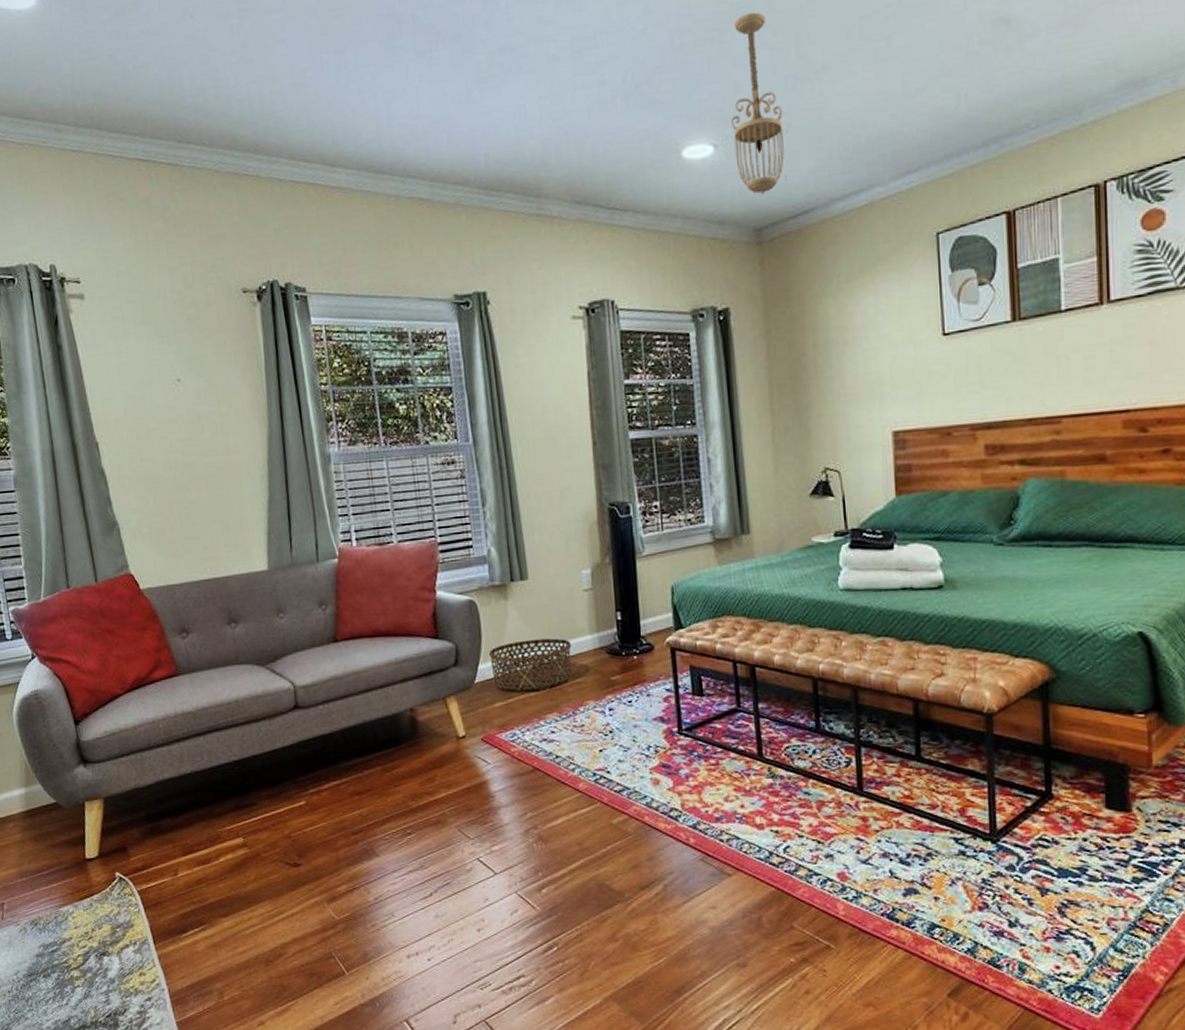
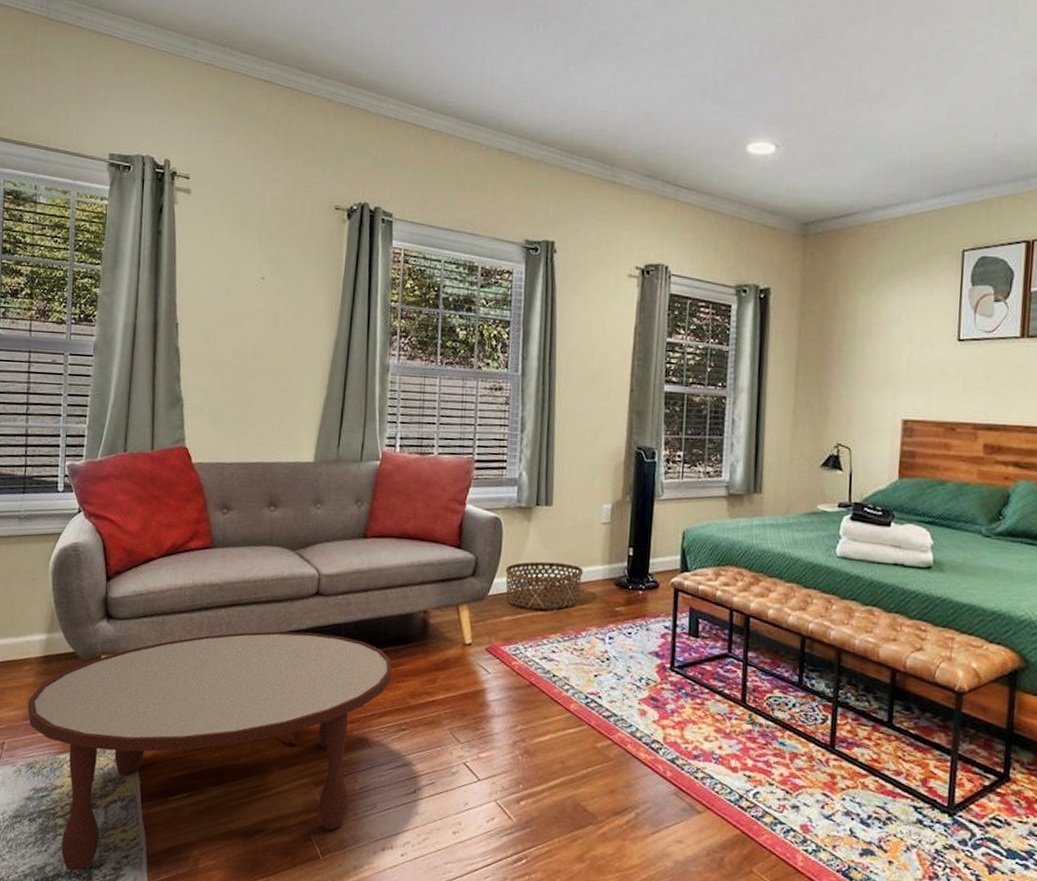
coffee table: none [19,747,389,1020] -> present [27,631,392,871]
ceiling light fixture: present [731,12,788,195] -> none [792,38,842,194]

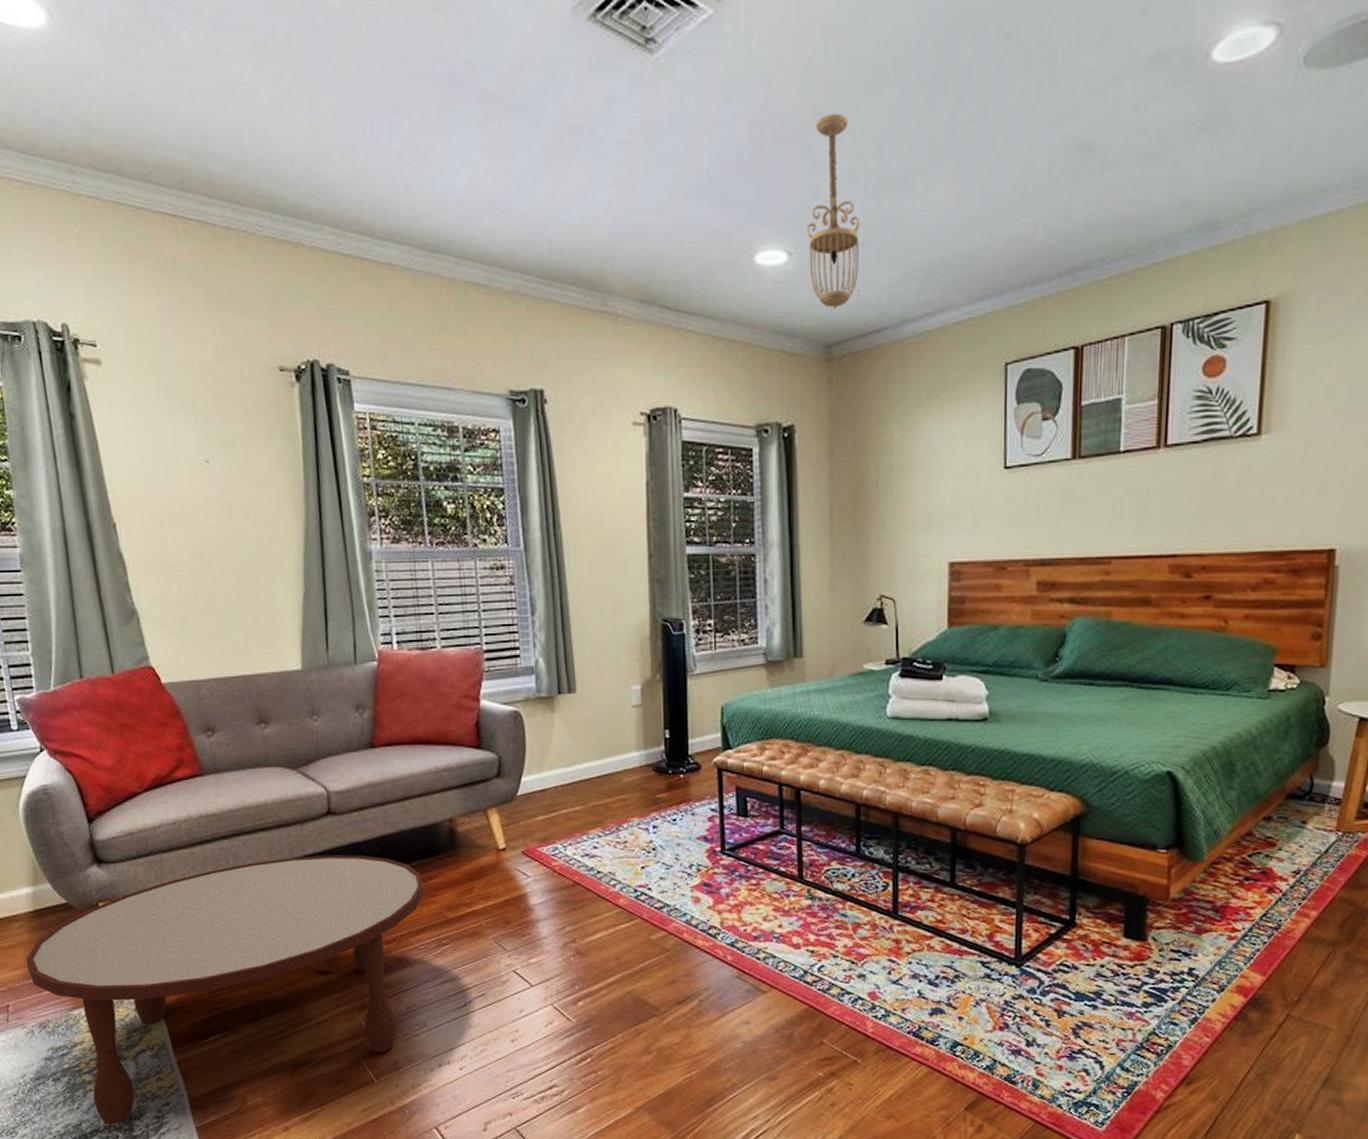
basket: present [505,561,583,610] -> none [532,753,618,805]
ceiling light fixture: none [792,38,842,194] -> present [807,114,864,309]

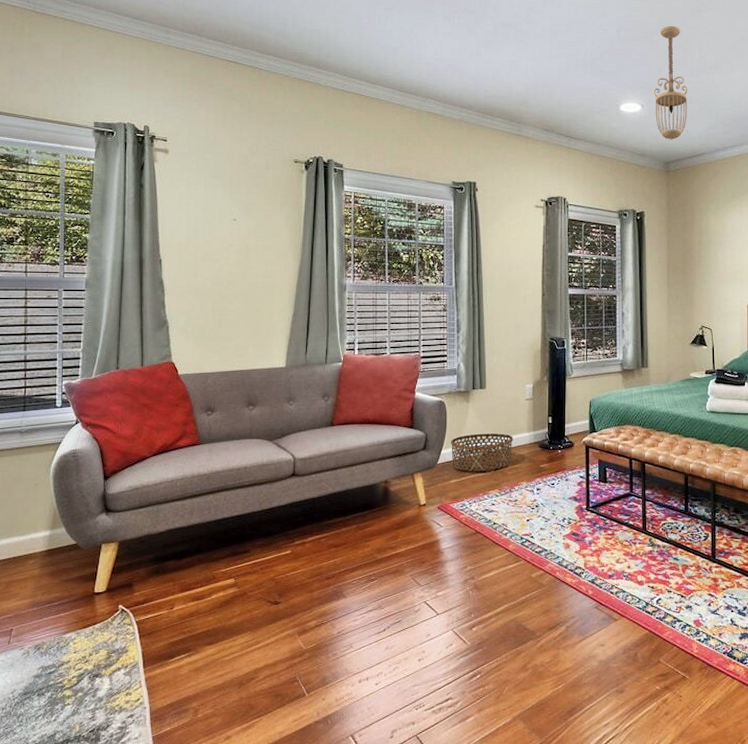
coffee table: present [25,855,425,1125] -> none [33,508,361,735]
basket: none [532,753,618,805] -> present [450,433,513,471]

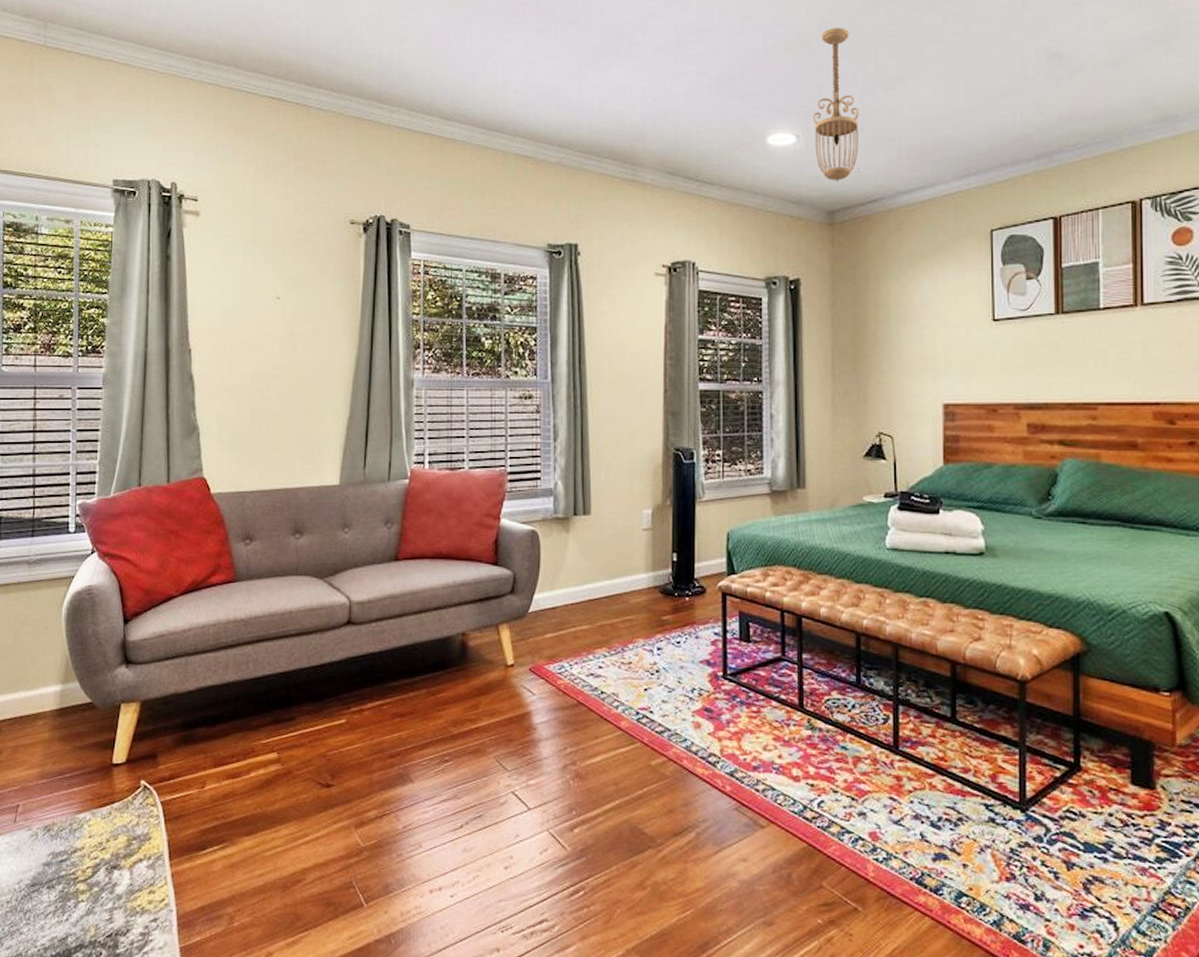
basket: present [450,433,513,471] -> none [545,573,627,623]

